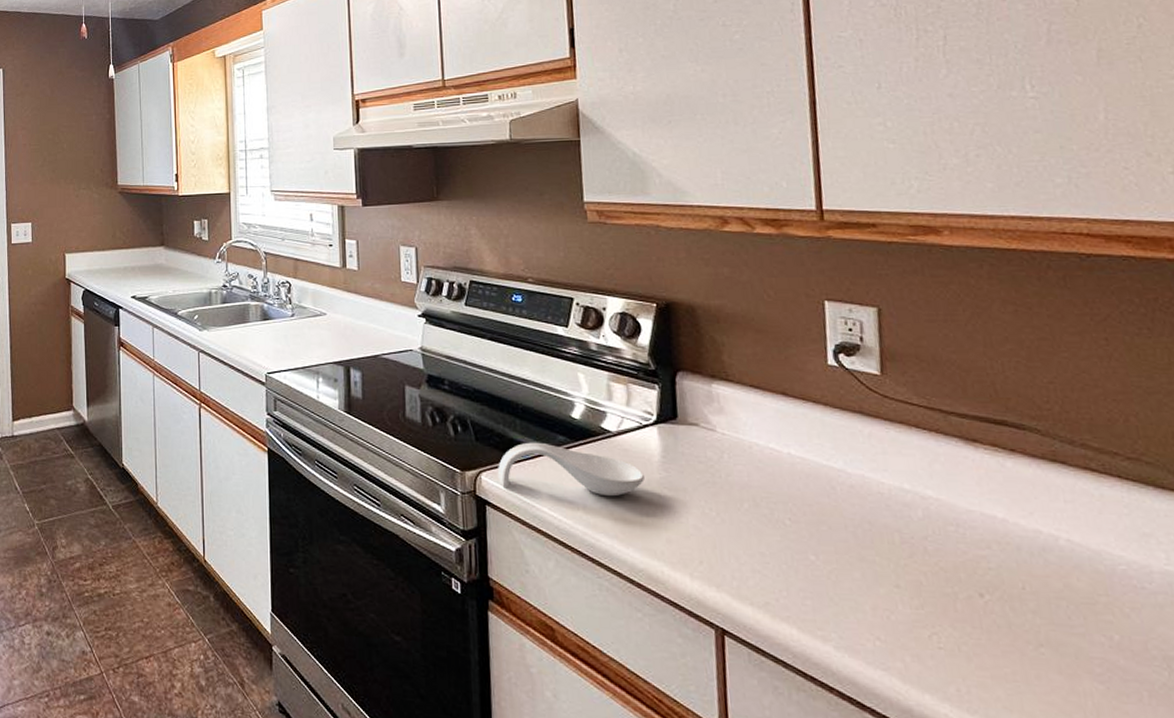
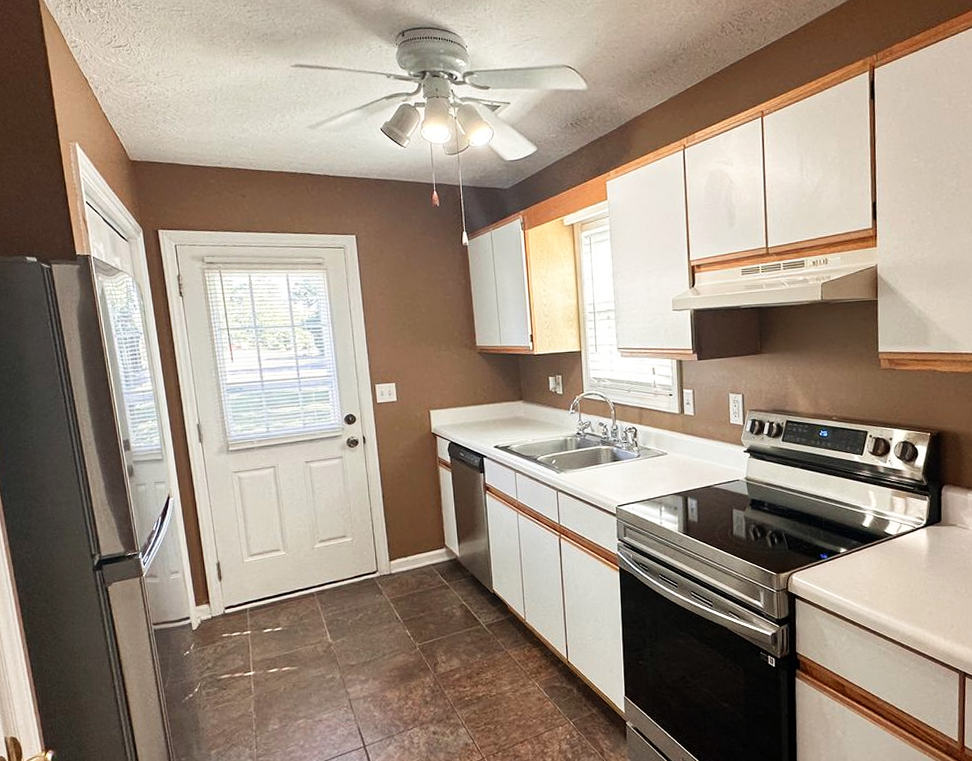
spoon rest: present [497,442,644,497] -> none [804,547,915,585]

